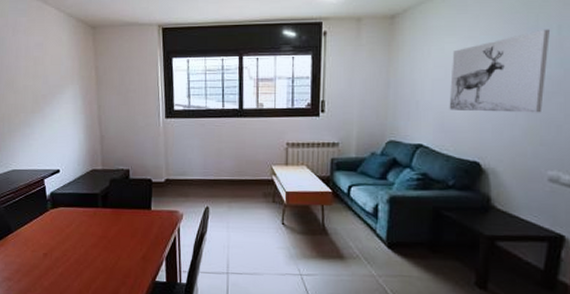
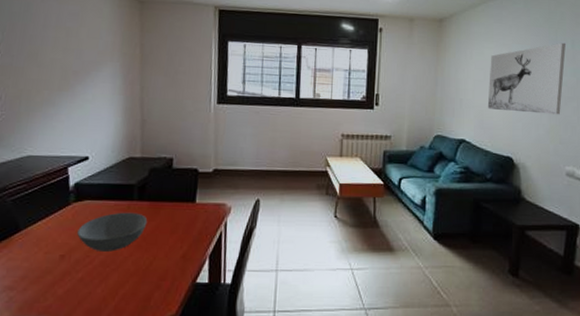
bowl: none [55,217,111,252] -> present [77,212,148,252]

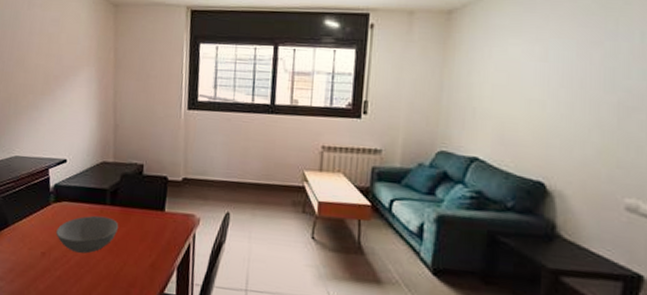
wall art: present [487,42,566,115] -> none [510,35,631,131]

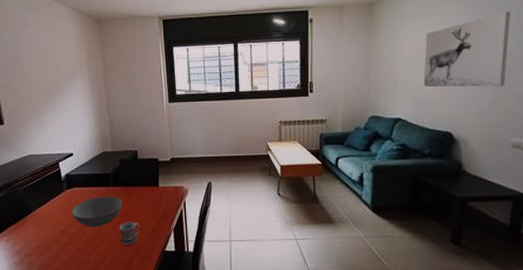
cup: none [111,251,136,281] -> present [119,222,140,245]
wall art: none [510,35,631,131] -> present [423,11,511,88]

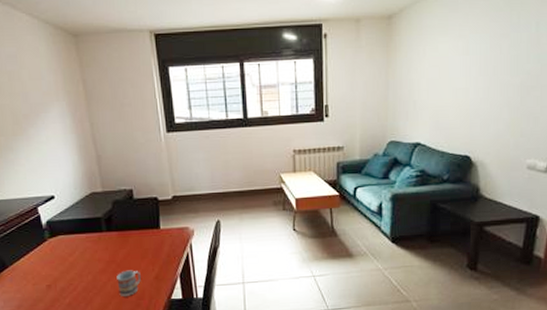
bowl: present [72,196,123,227] -> none [57,242,119,279]
wall art: present [423,11,511,88] -> none [443,26,529,109]

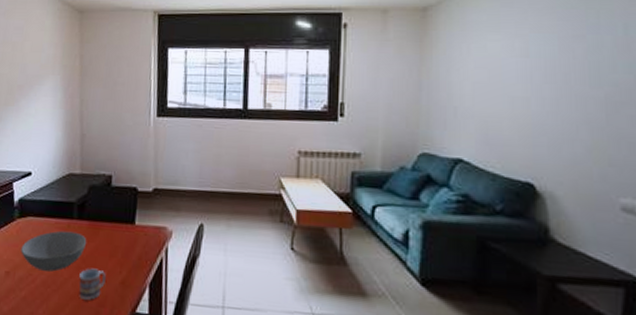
bowl: none [57,242,119,279] -> present [21,230,87,272]

